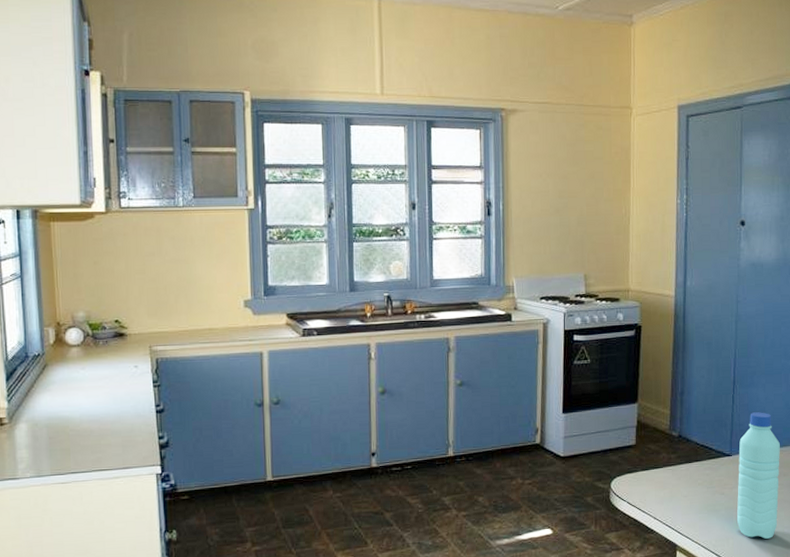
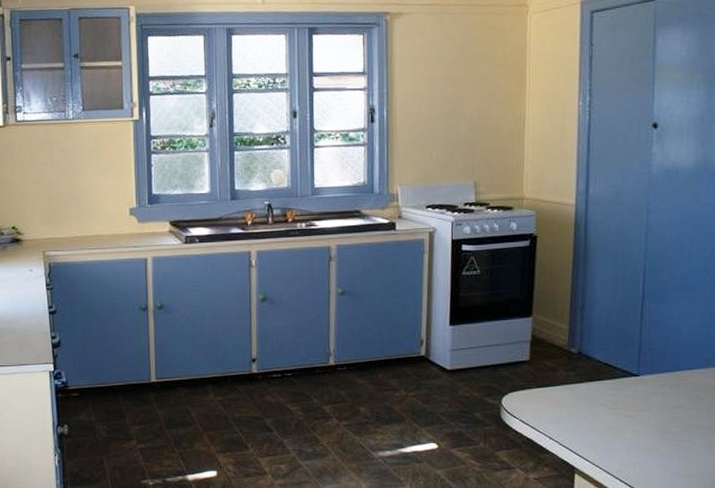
water bottle: present [736,412,780,539] -> none [644,330,697,467]

